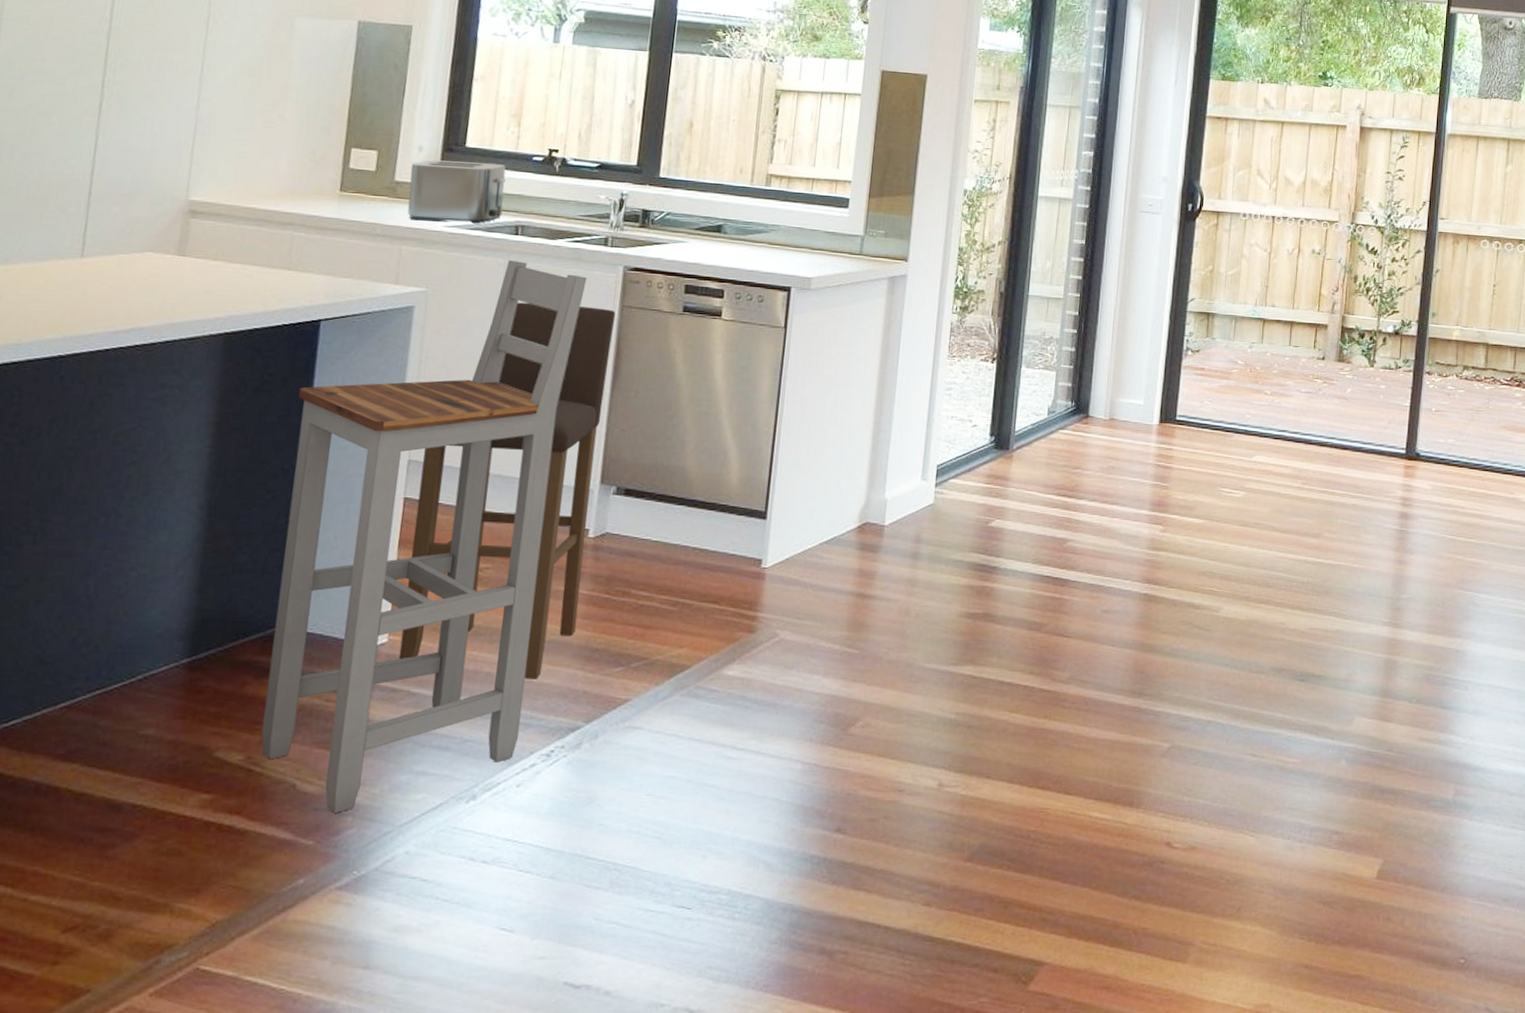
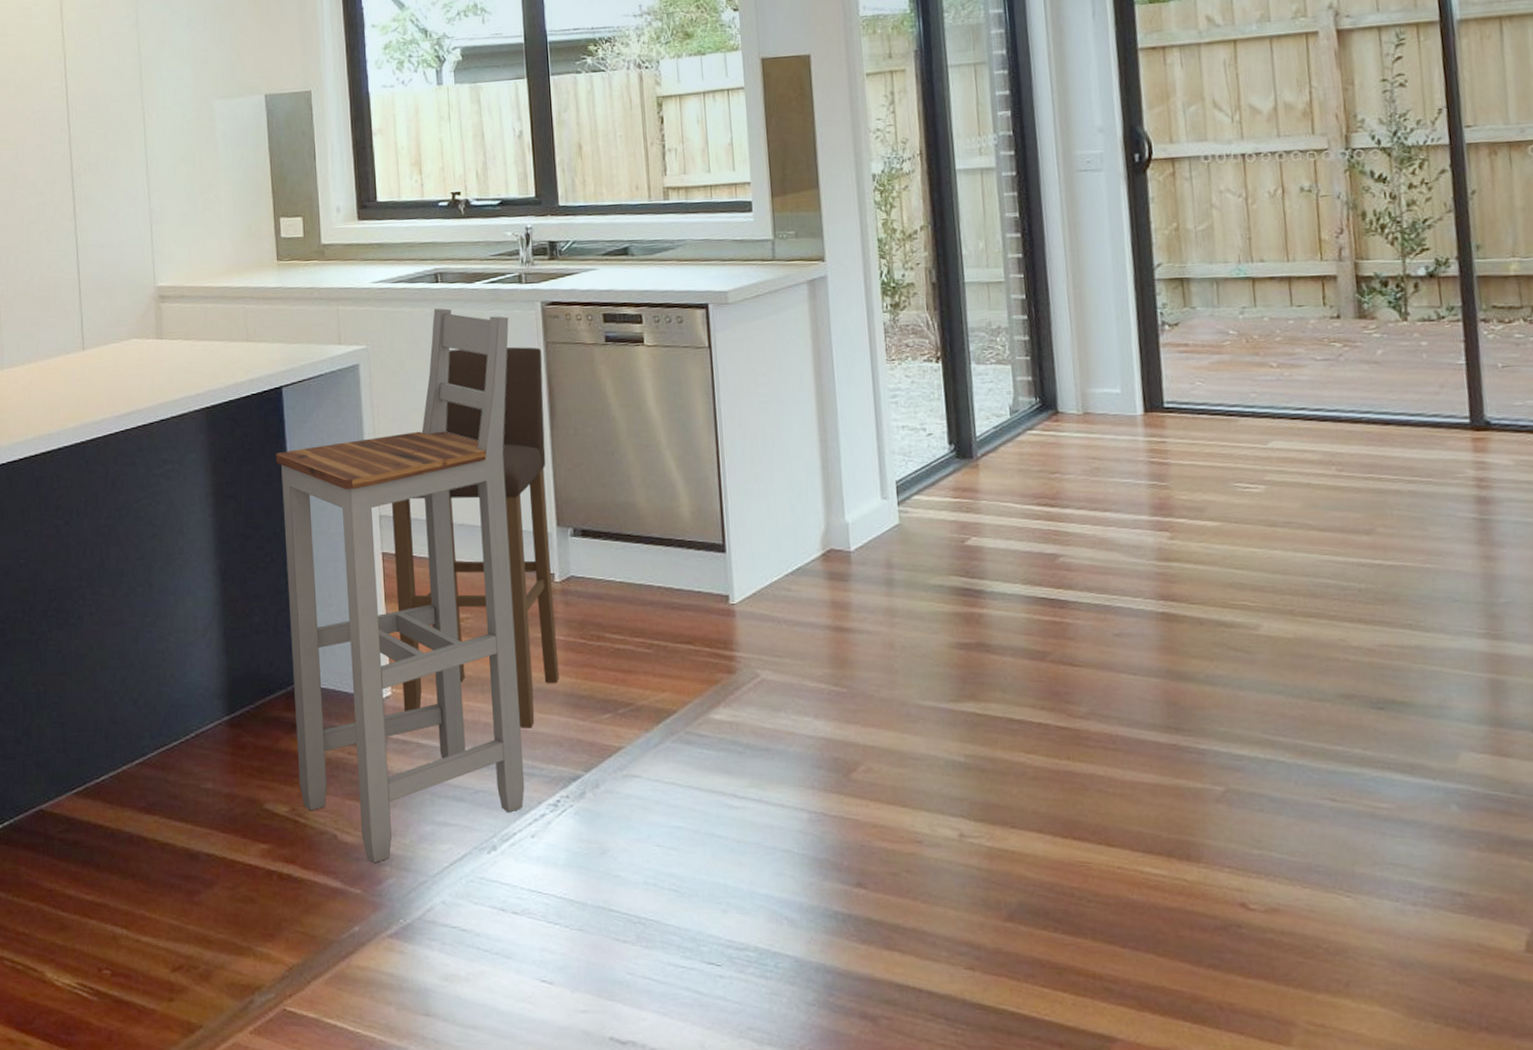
toaster: present [407,160,506,223] -> none [333,214,421,280]

